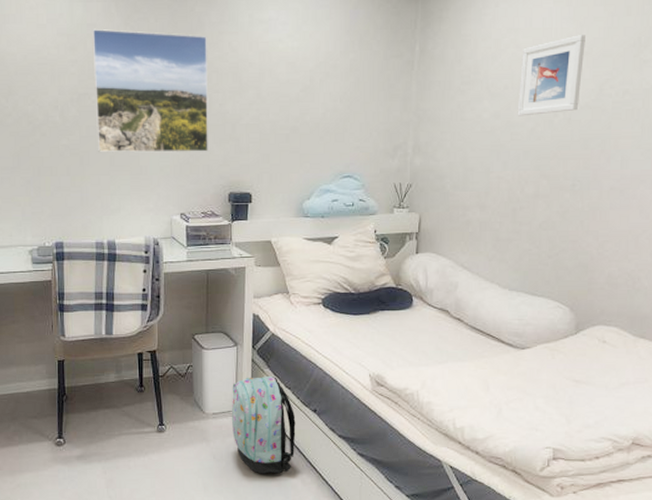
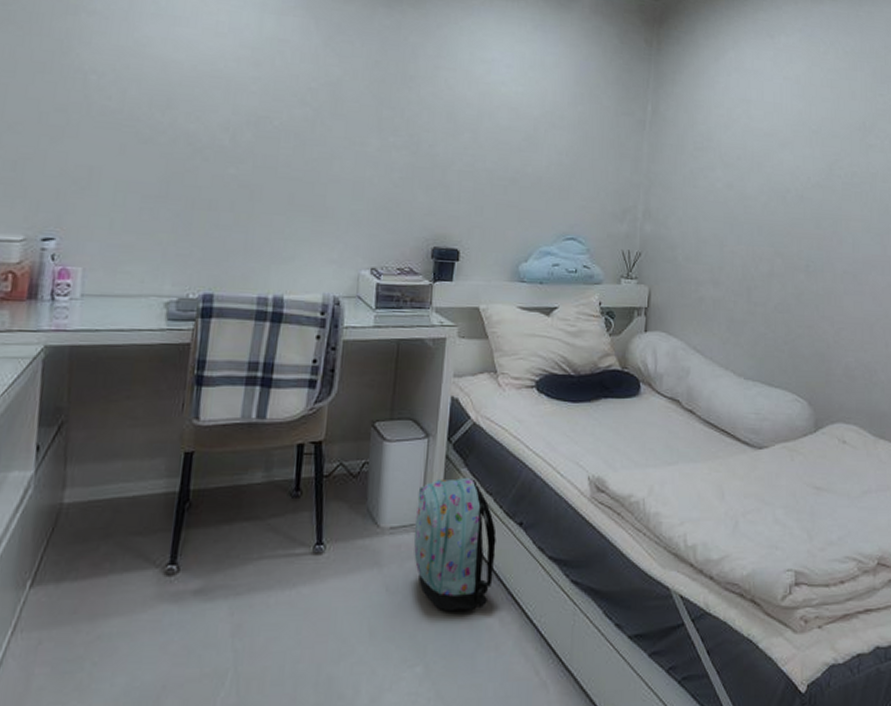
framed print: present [92,28,208,153] -> none [274,45,420,198]
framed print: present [517,35,585,116] -> none [750,113,814,190]

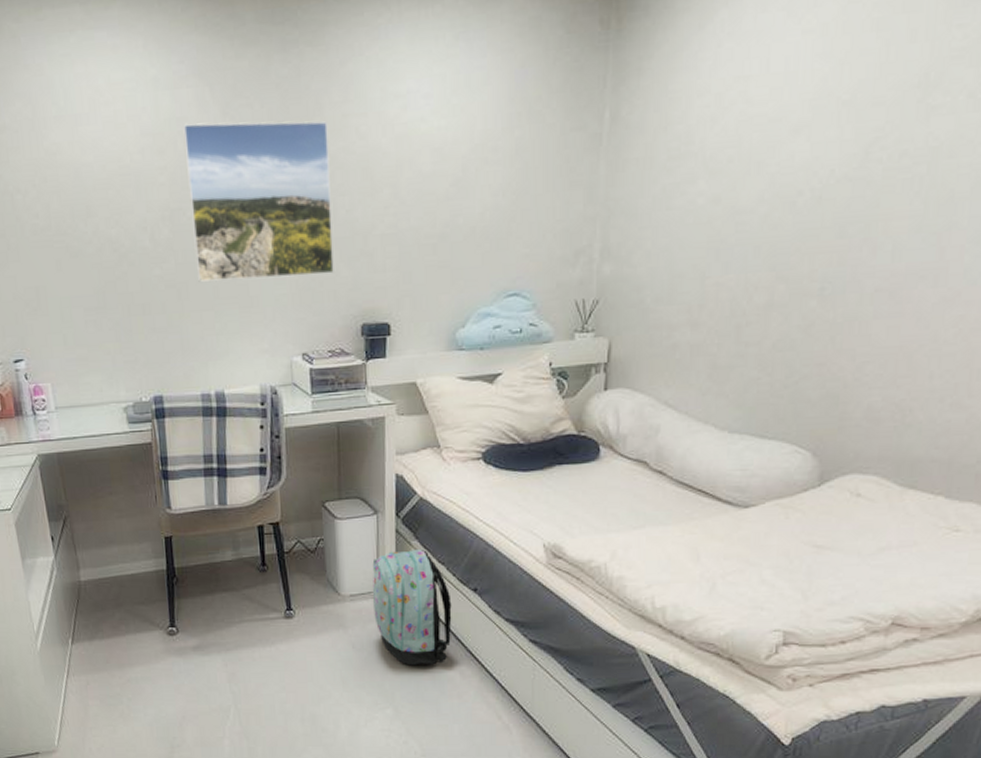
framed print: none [274,45,420,198] -> present [183,121,334,282]

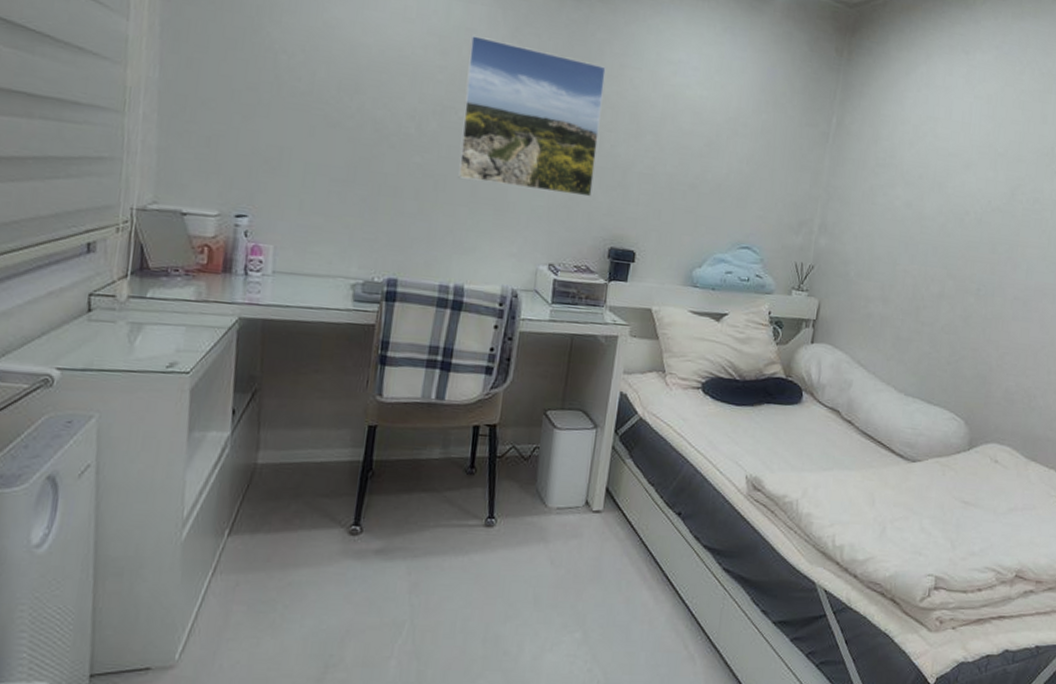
backpack: present [372,548,452,666] -> none [578,467,656,588]

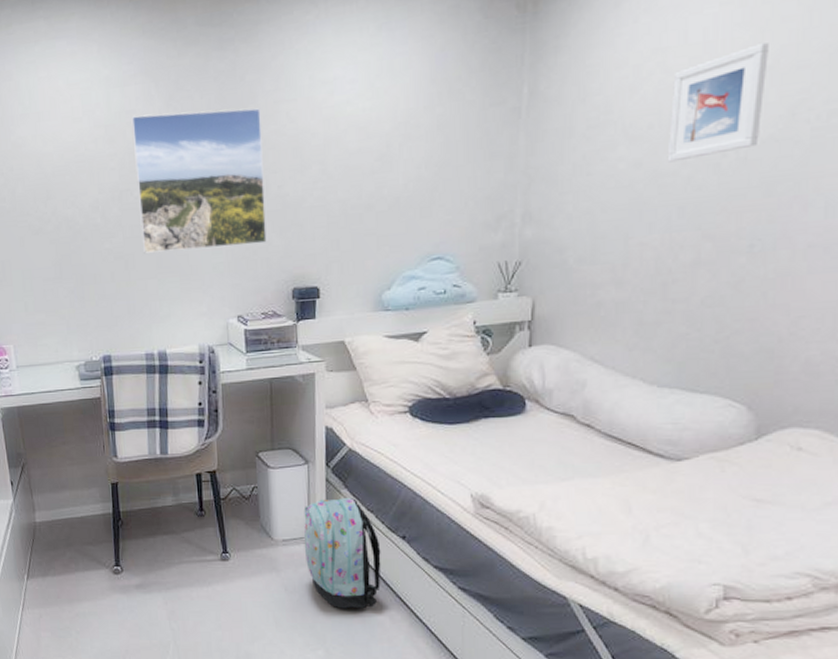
backpack: none [578,467,656,588] -> present [303,497,381,609]
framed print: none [929,134,1002,212] -> present [667,43,769,163]

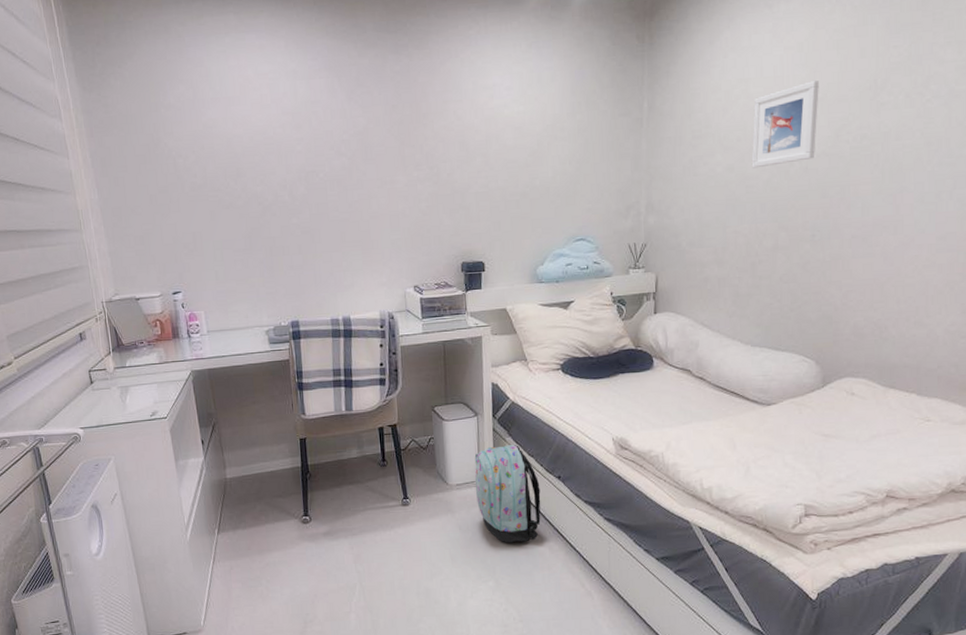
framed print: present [131,108,267,253] -> none [316,105,439,229]

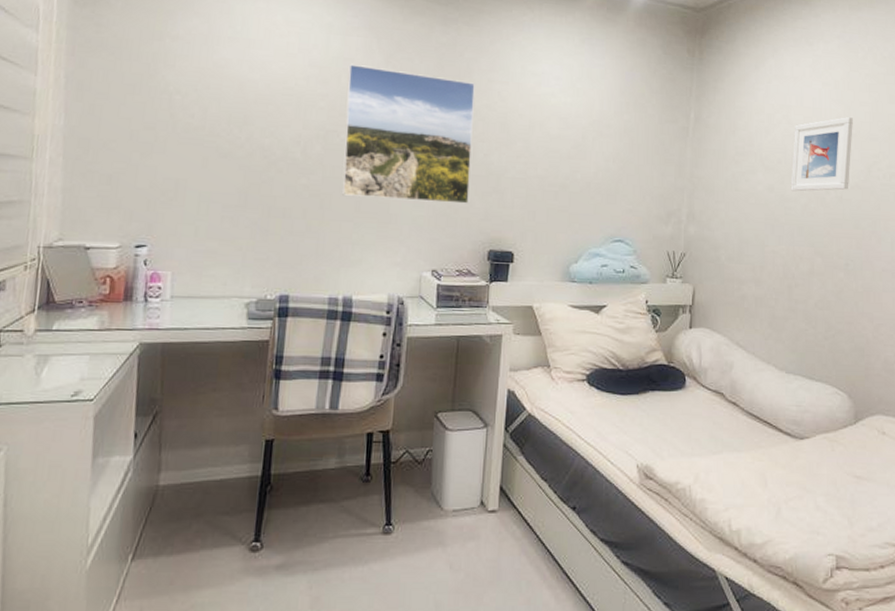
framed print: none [316,105,439,229] -> present [342,63,475,204]
backpack: present [474,444,541,543] -> none [474,464,551,589]

